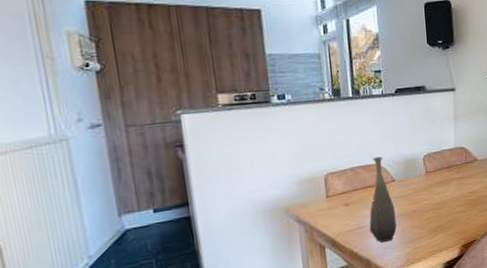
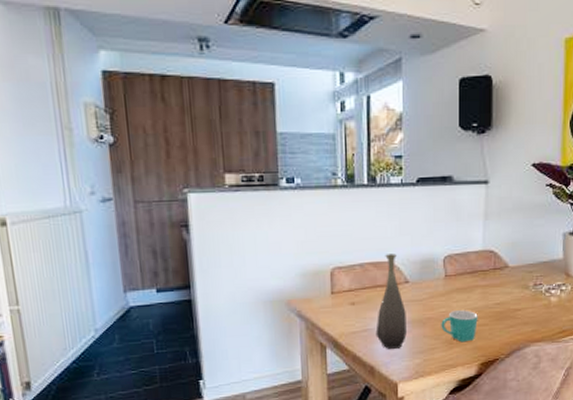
mug: none [425,200,456,229] -> present [441,310,478,343]

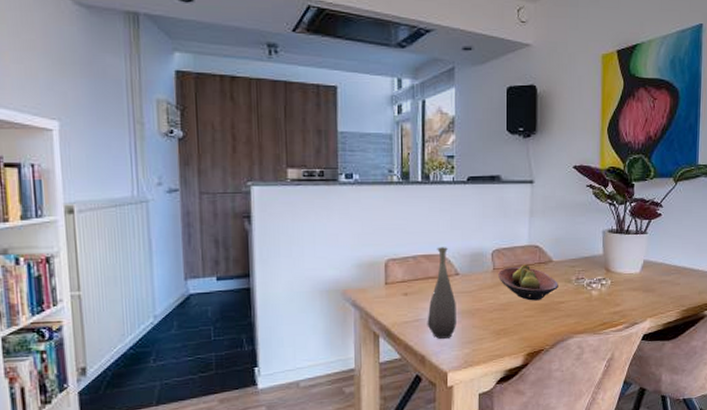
mug: present [441,310,478,343] -> none [489,302,524,333]
fruit bowl: none [450,270,515,309] -> present [498,264,558,301]

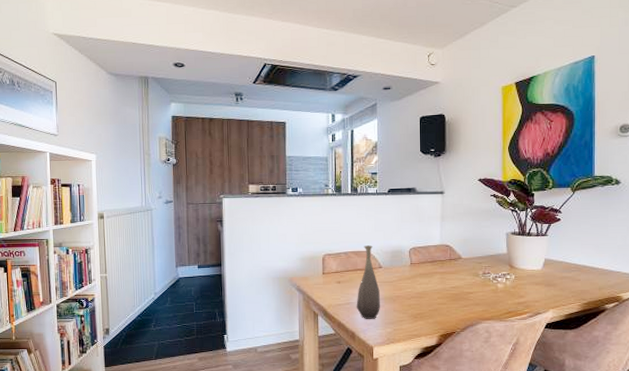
fruit bowl: present [498,264,558,301] -> none [415,260,467,291]

